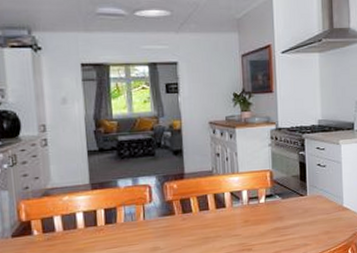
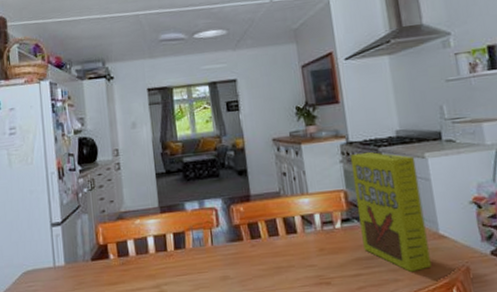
cereal box: none [278,137,334,238] -> present [349,151,431,272]

